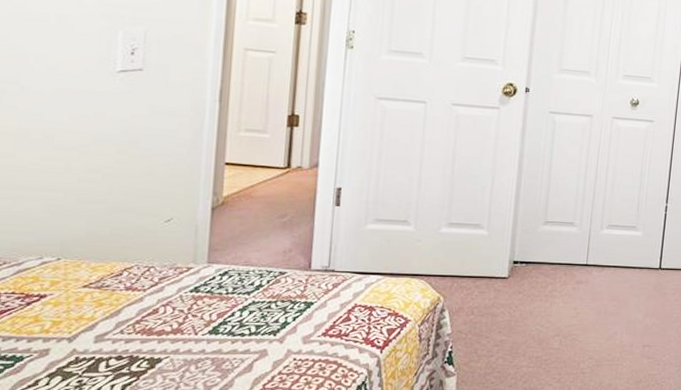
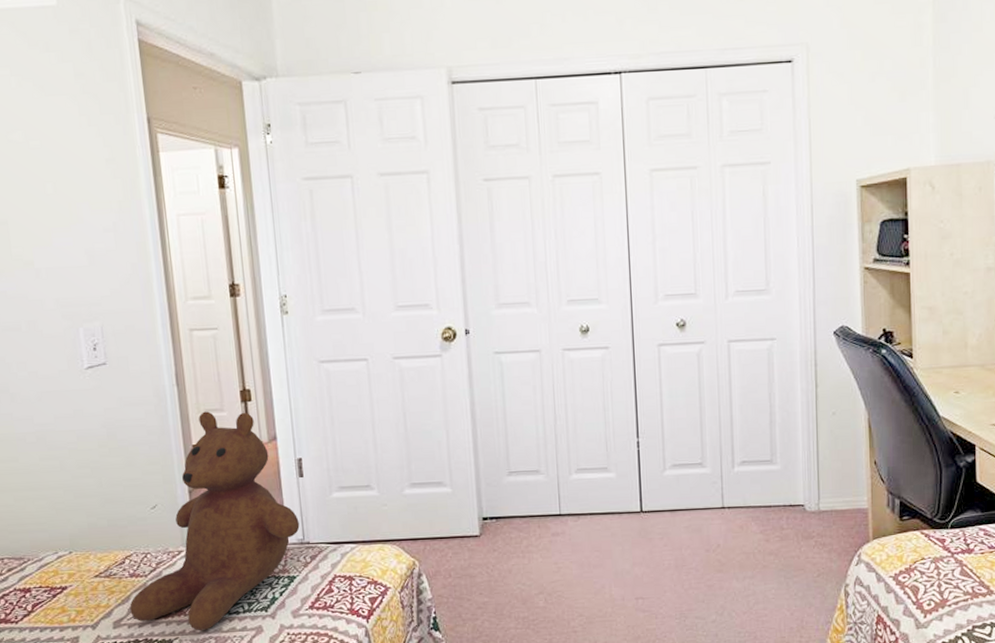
teddy bear: none [118,131,327,351] -> present [130,411,300,631]

